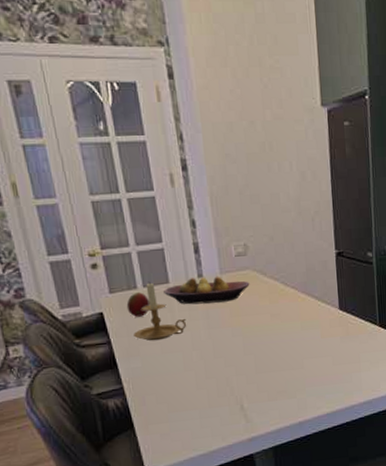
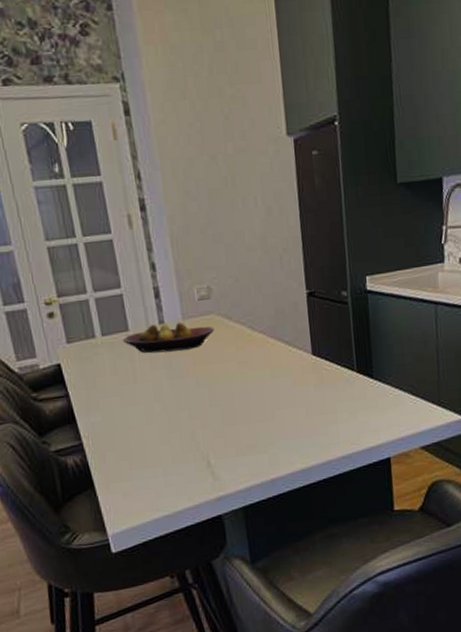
fruit: present [126,292,151,317] -> none [84,341,110,368]
candle holder: present [134,281,187,341] -> none [92,329,148,393]

